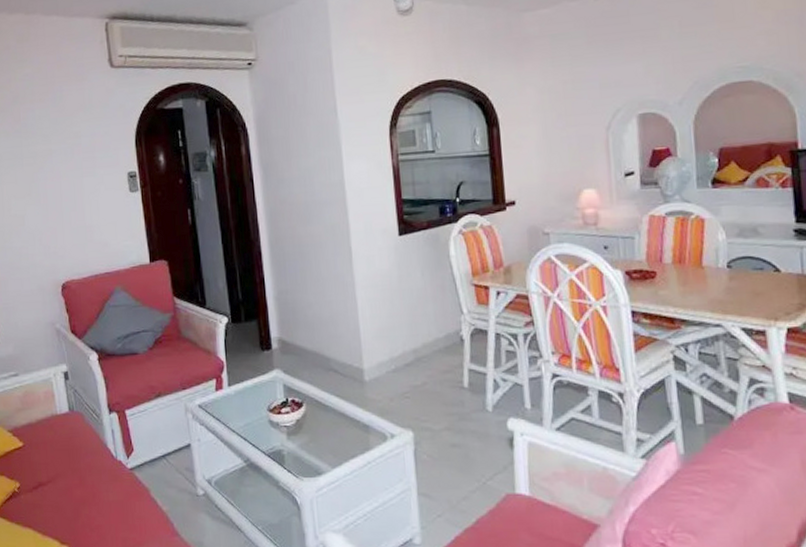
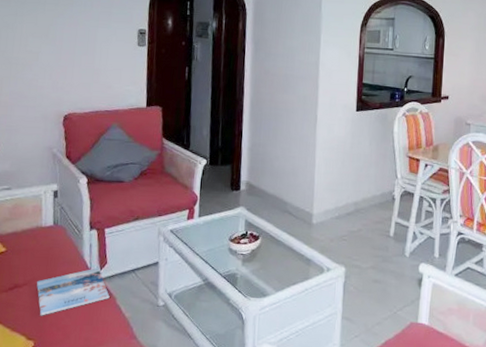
magazine: none [62,456,142,516] -> present [37,268,110,316]

